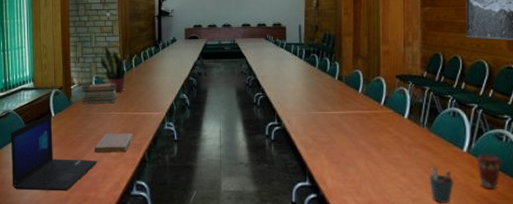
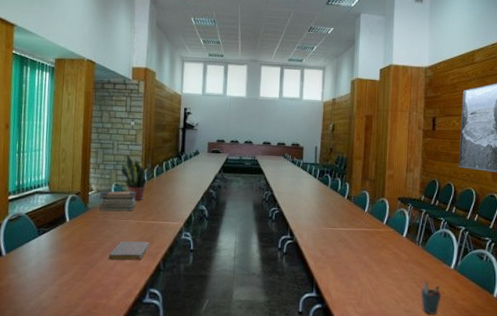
laptop: present [11,113,97,190] -> none [17,219,111,297]
coffee cup: present [476,153,502,189] -> none [461,270,482,303]

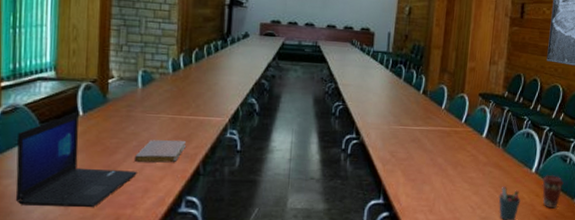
laptop: none [17,219,111,297] -> present [15,112,137,207]
book stack: present [99,191,136,212] -> none [122,78,170,104]
potted plant: present [121,154,154,201] -> none [150,34,193,91]
coffee cup: none [461,270,482,303] -> present [542,174,564,209]

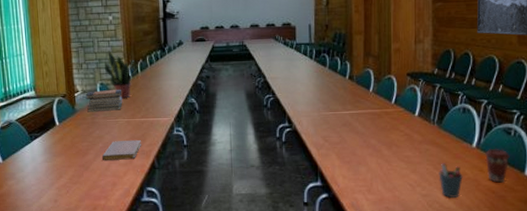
laptop: present [15,112,137,207] -> none [14,122,106,201]
book stack: none [122,78,170,104] -> present [85,89,123,112]
potted plant: none [150,34,193,91] -> present [104,51,138,99]

